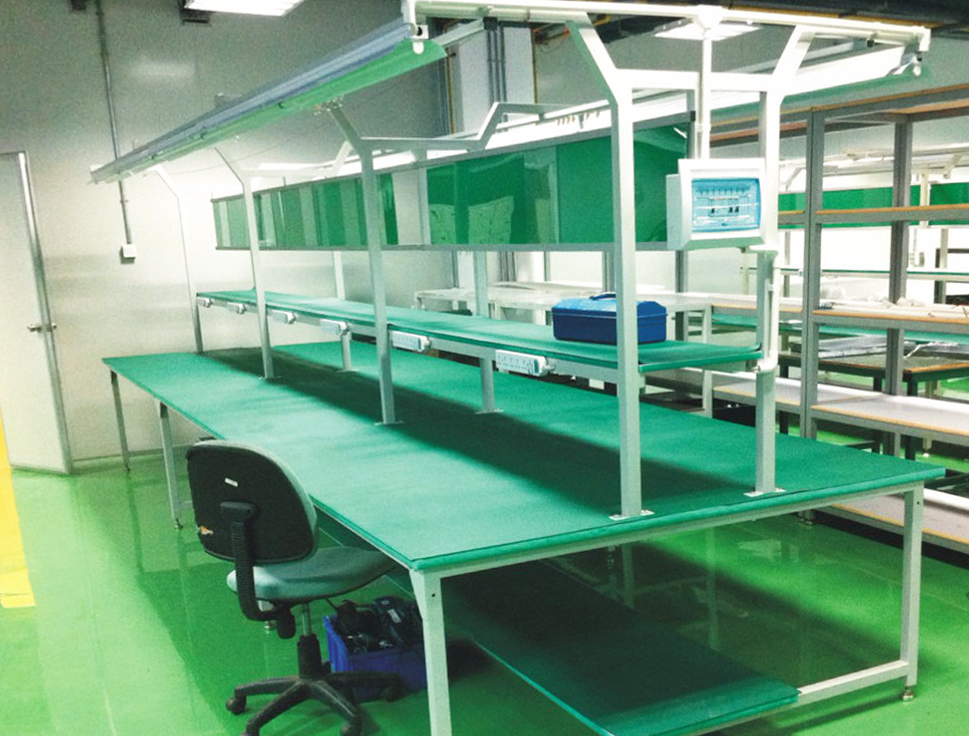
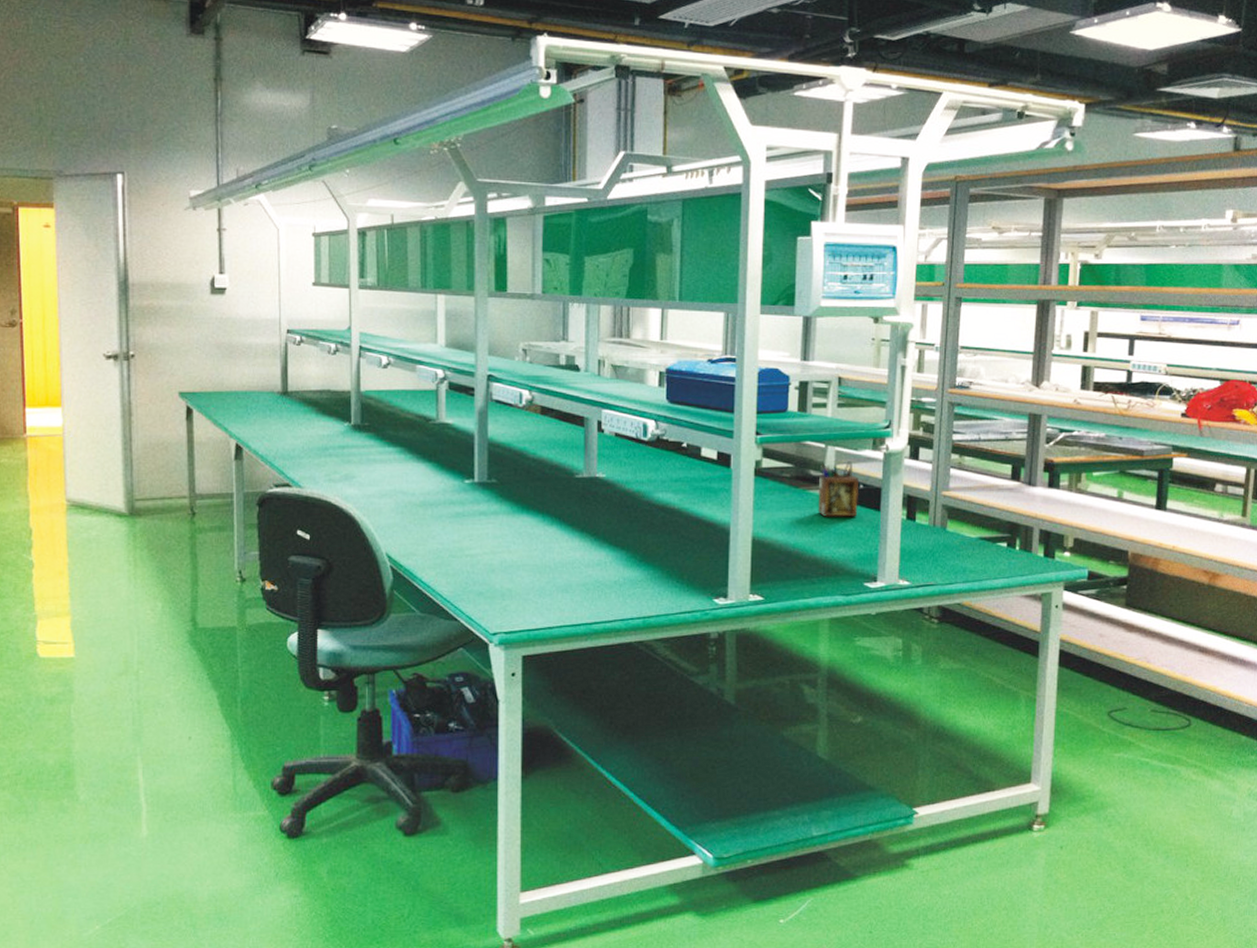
desk organizer: none [698,383,736,436] -> present [817,461,860,517]

